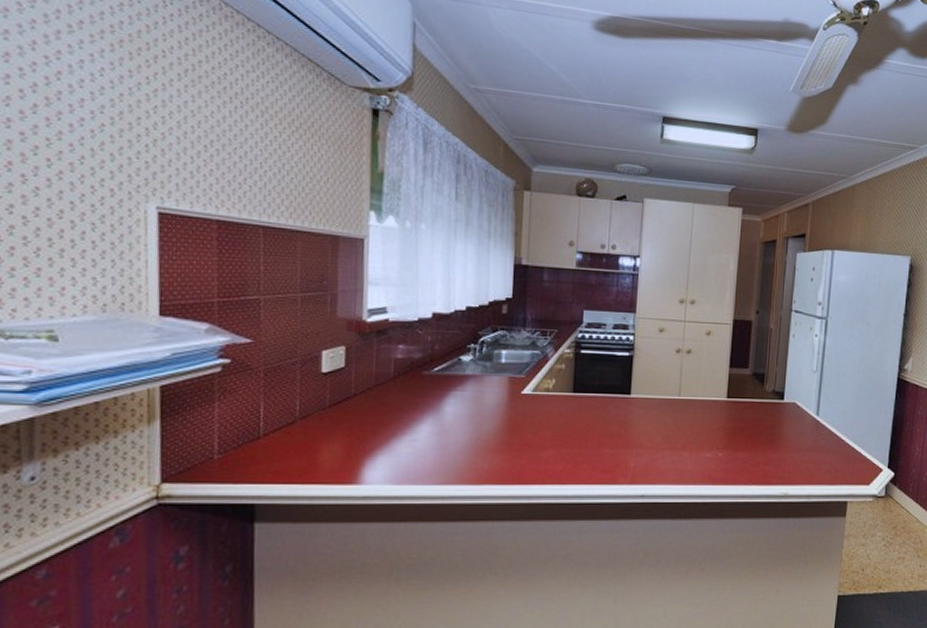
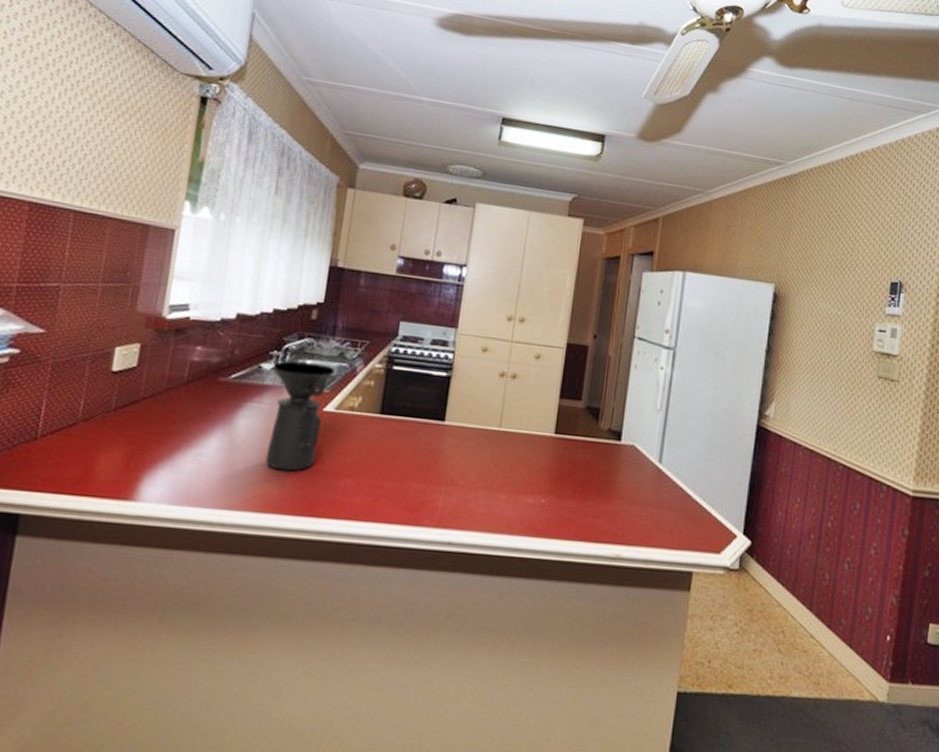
coffee maker: none [471,352,529,448] -> present [265,361,336,472]

